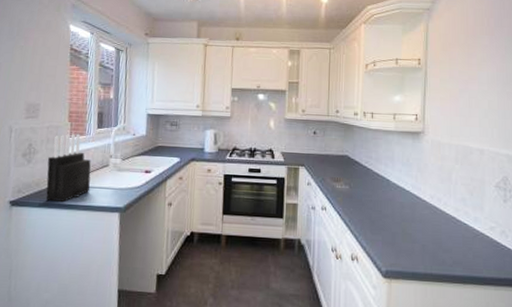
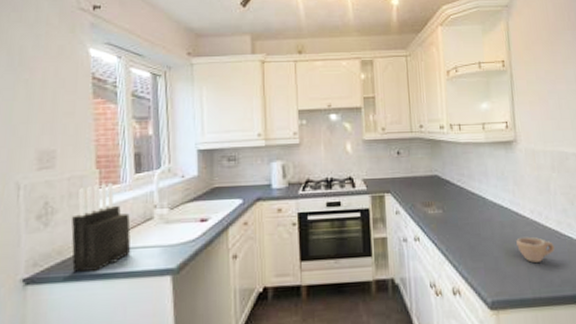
cup: none [414,218,449,242] -> present [516,236,554,263]

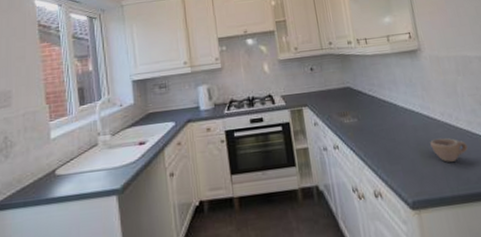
knife block: present [71,182,131,272] -> none [28,115,81,197]

